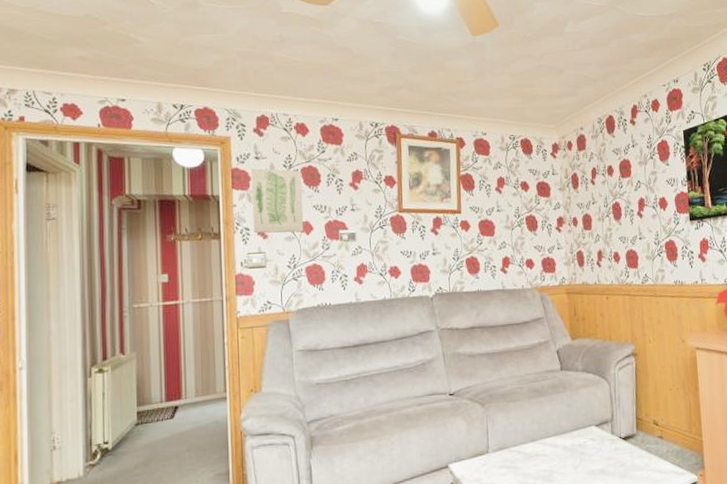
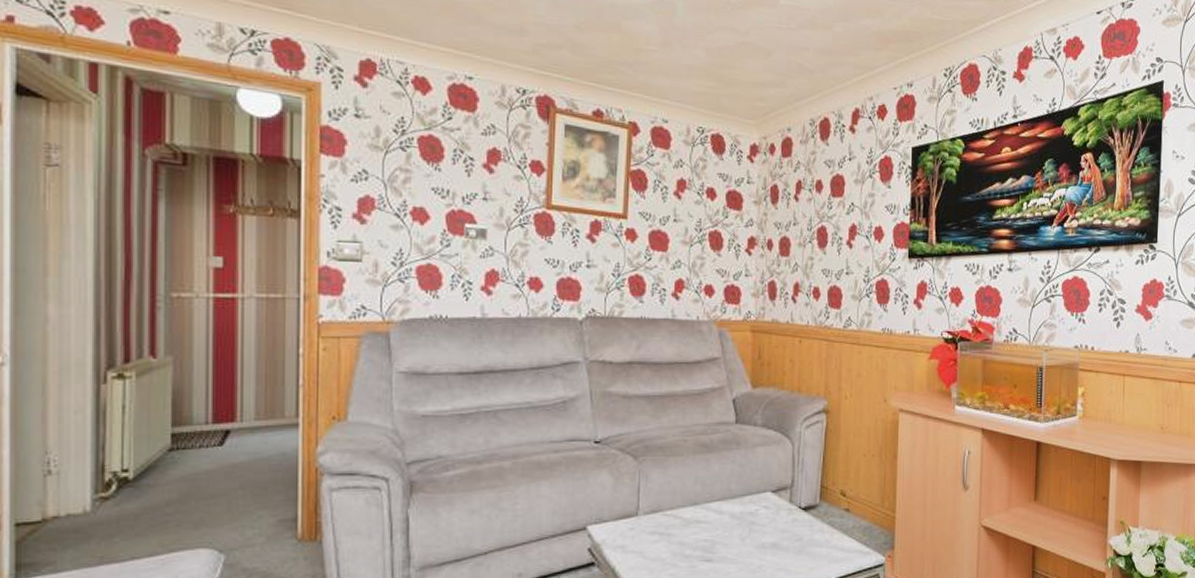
wall art: present [251,168,304,234] -> none [347,129,418,221]

